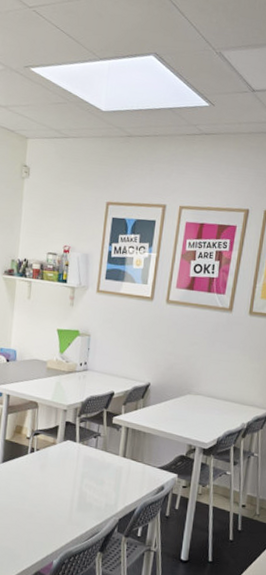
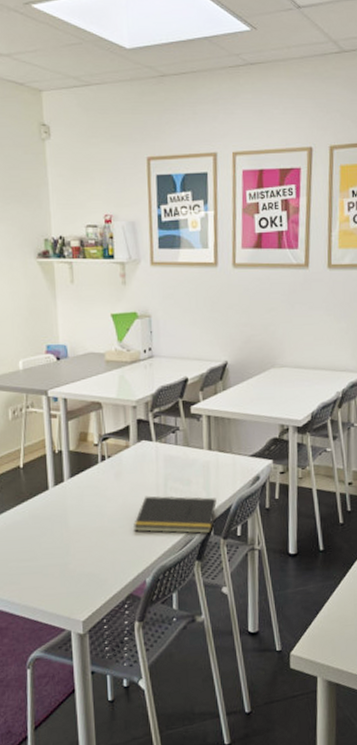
notepad: none [49,488,124,530] -> present [134,496,217,534]

